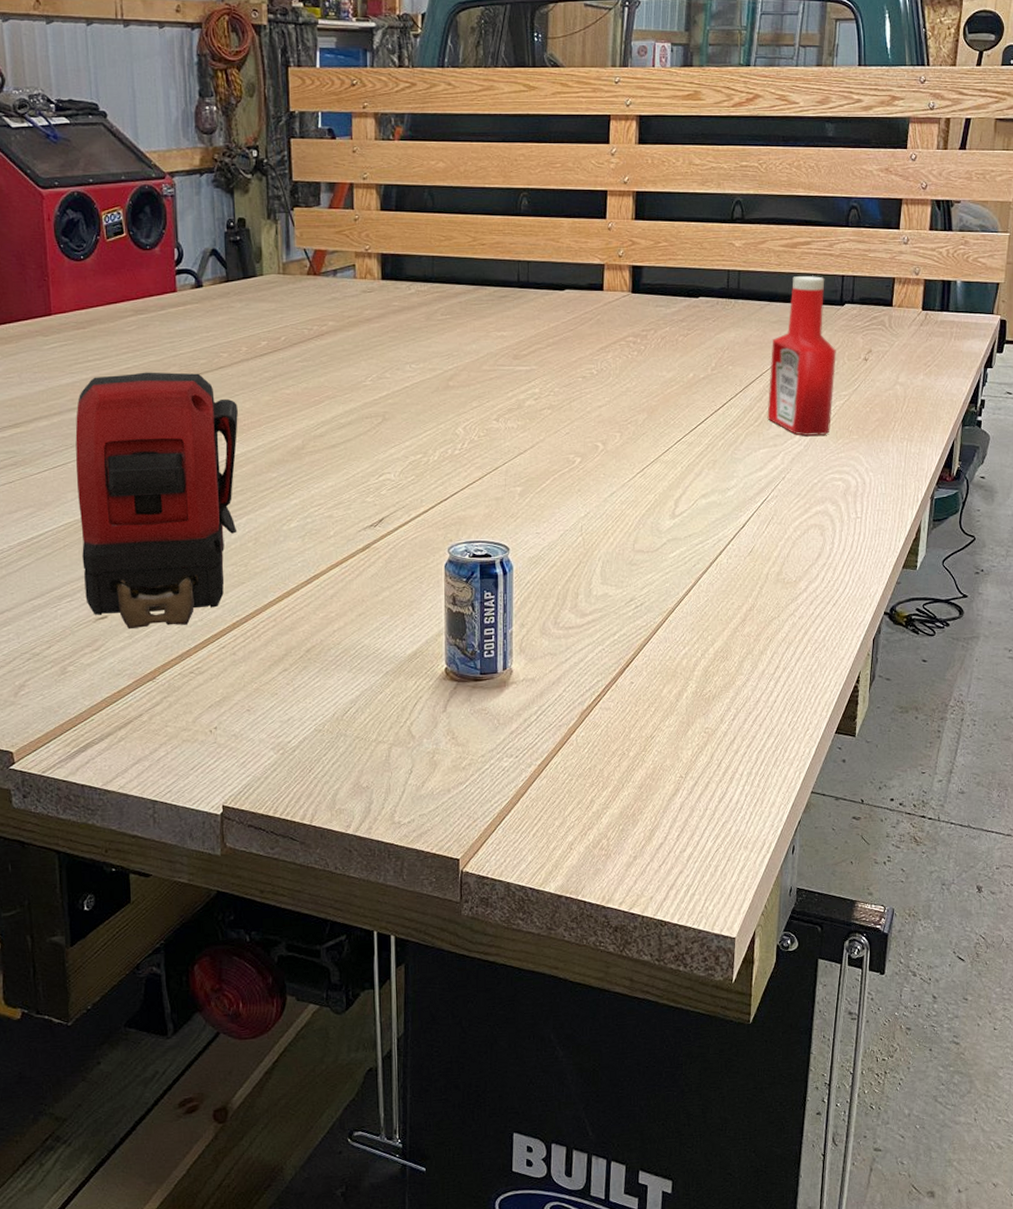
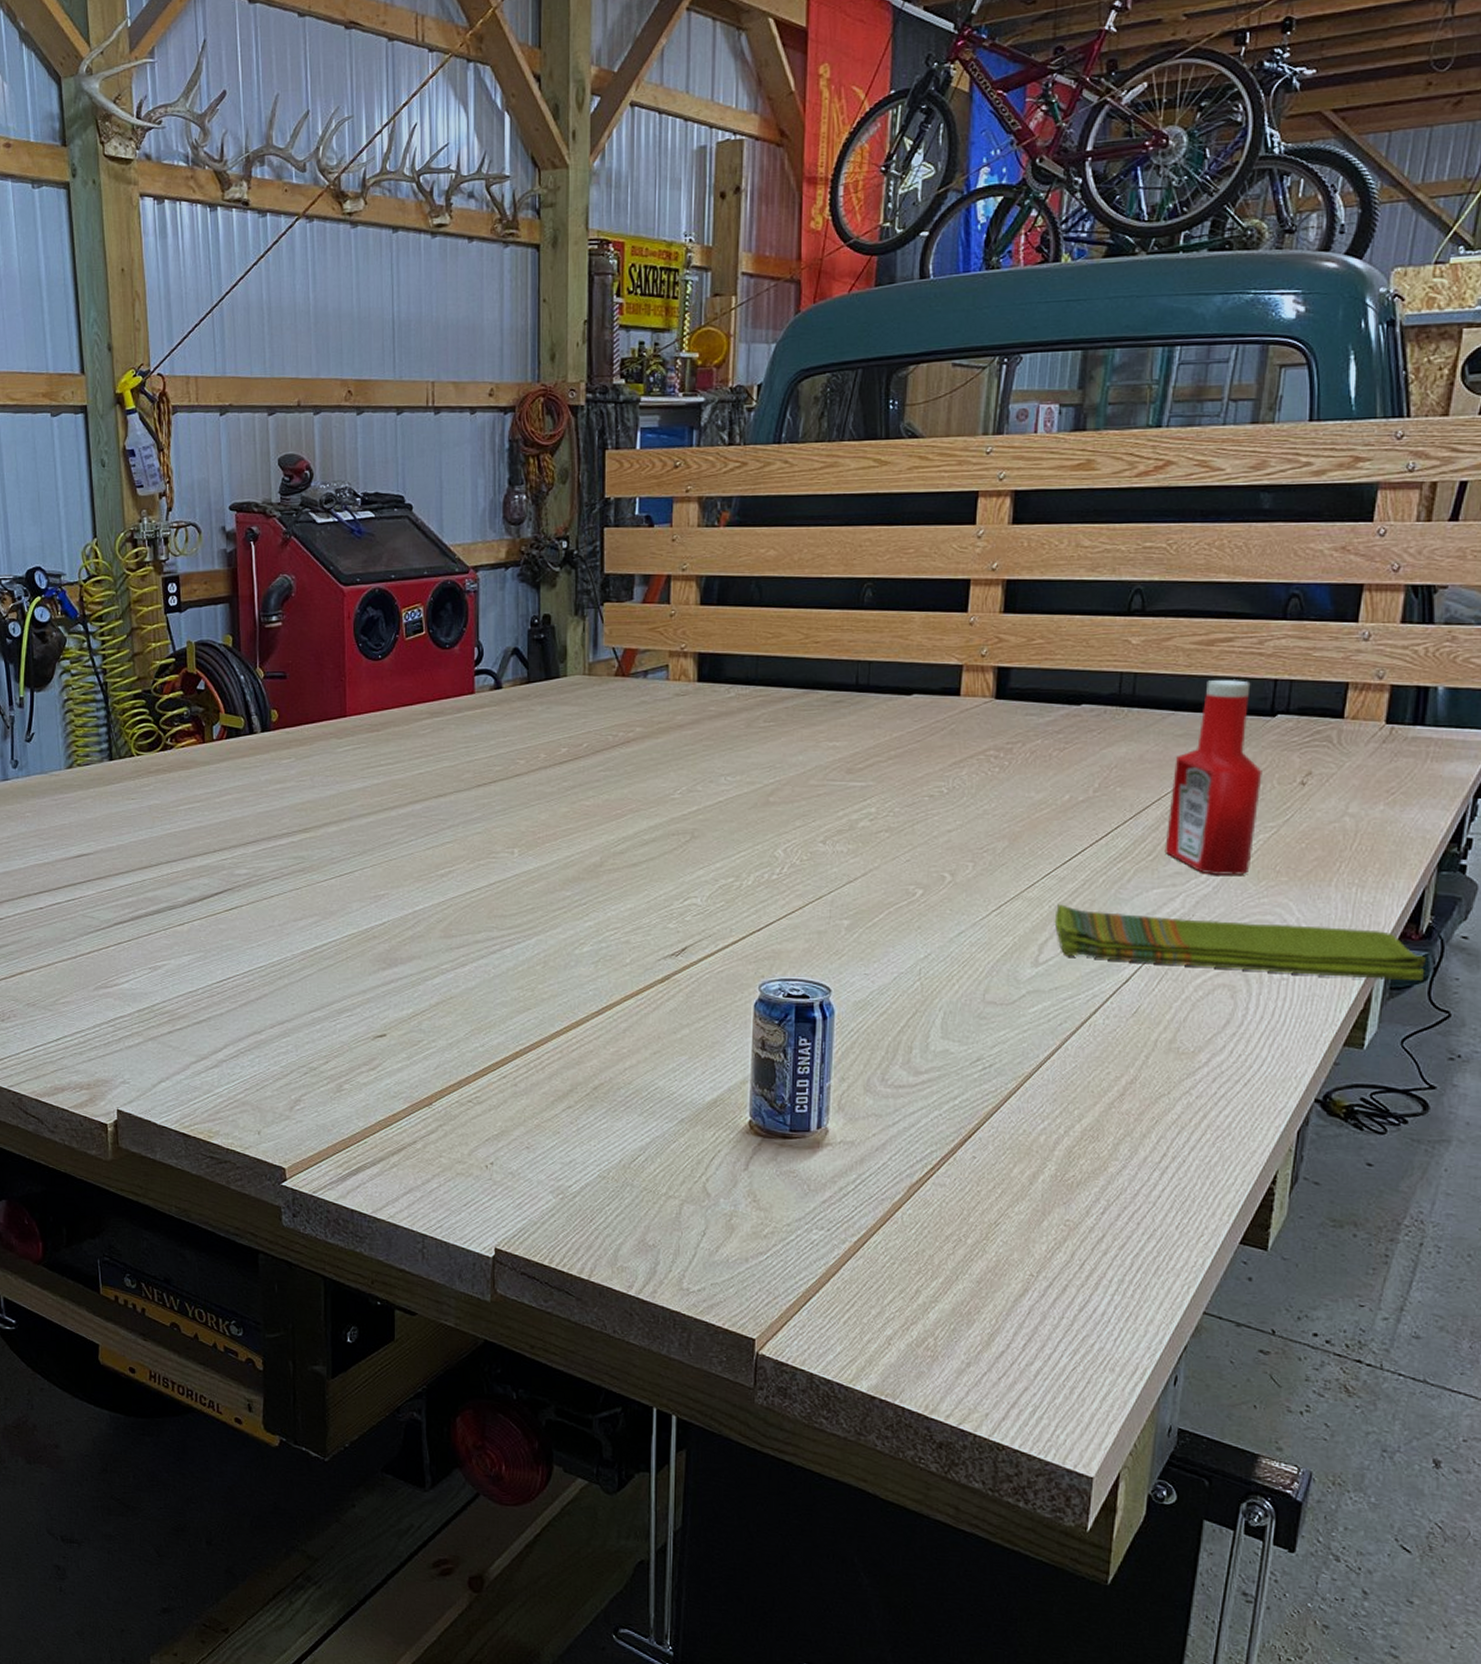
tape measure: present [75,372,238,629] -> none [362,778,532,1050]
dish towel: none [686,465,957,515] -> present [1054,904,1426,981]

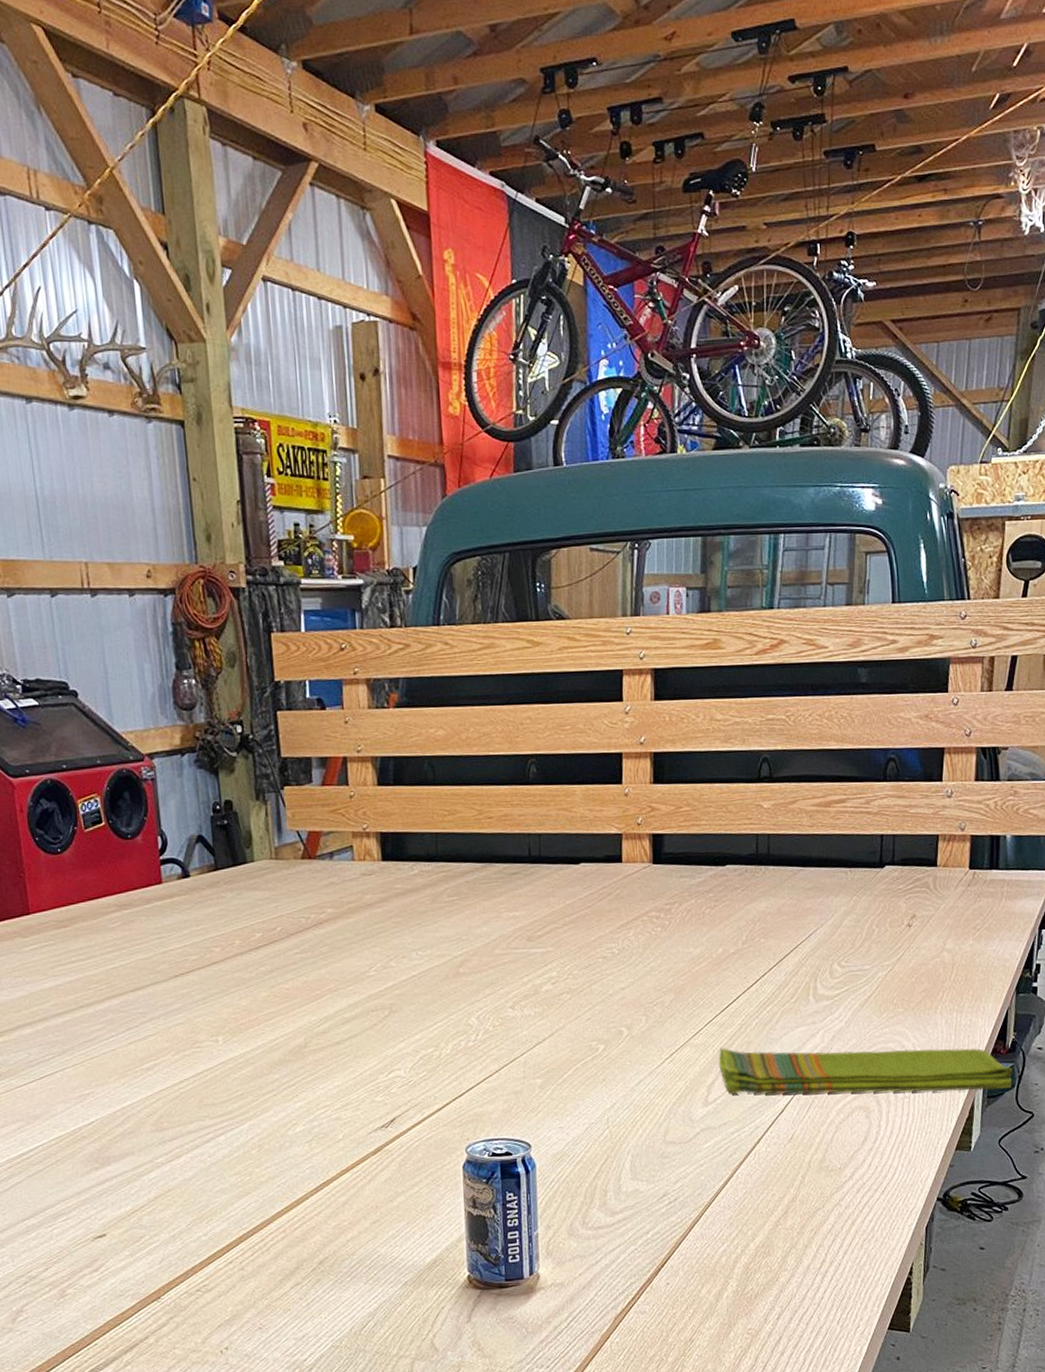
ketchup bottle: present [1164,680,1262,875] -> none [804,837,877,1011]

